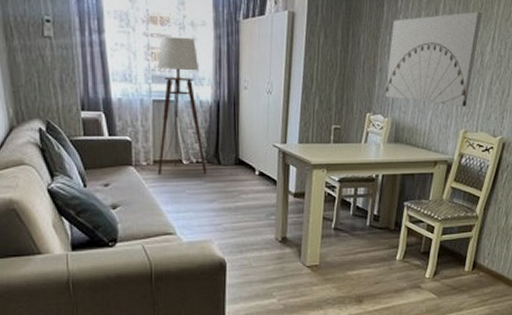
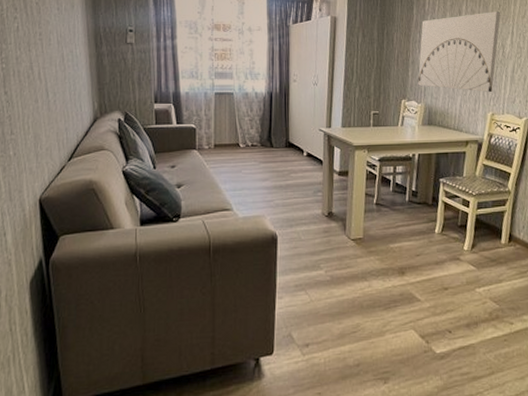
floor lamp: present [139,36,207,175] -> none [202,40,261,158]

